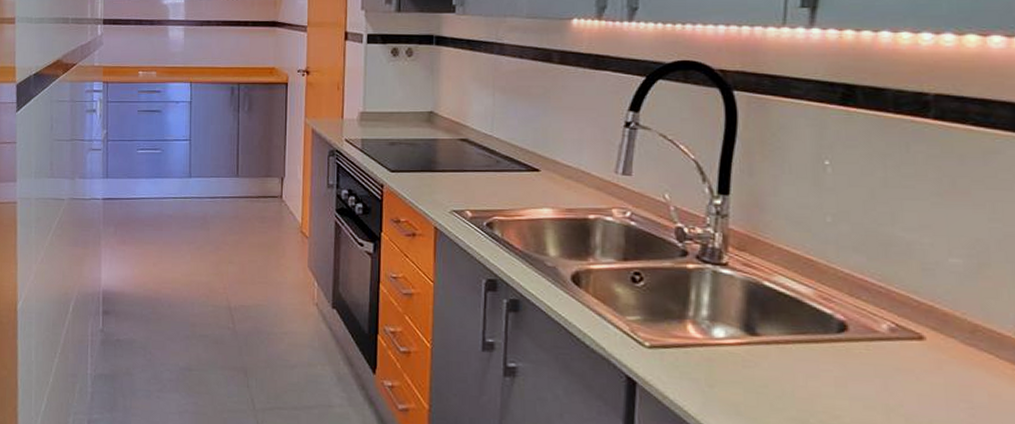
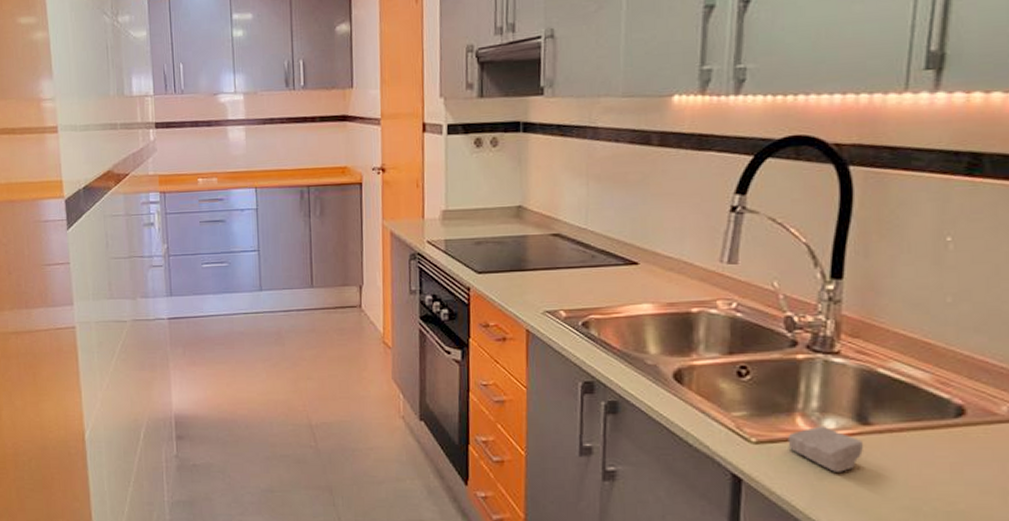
soap bar: none [679,334,751,380] -> present [788,426,863,472]

